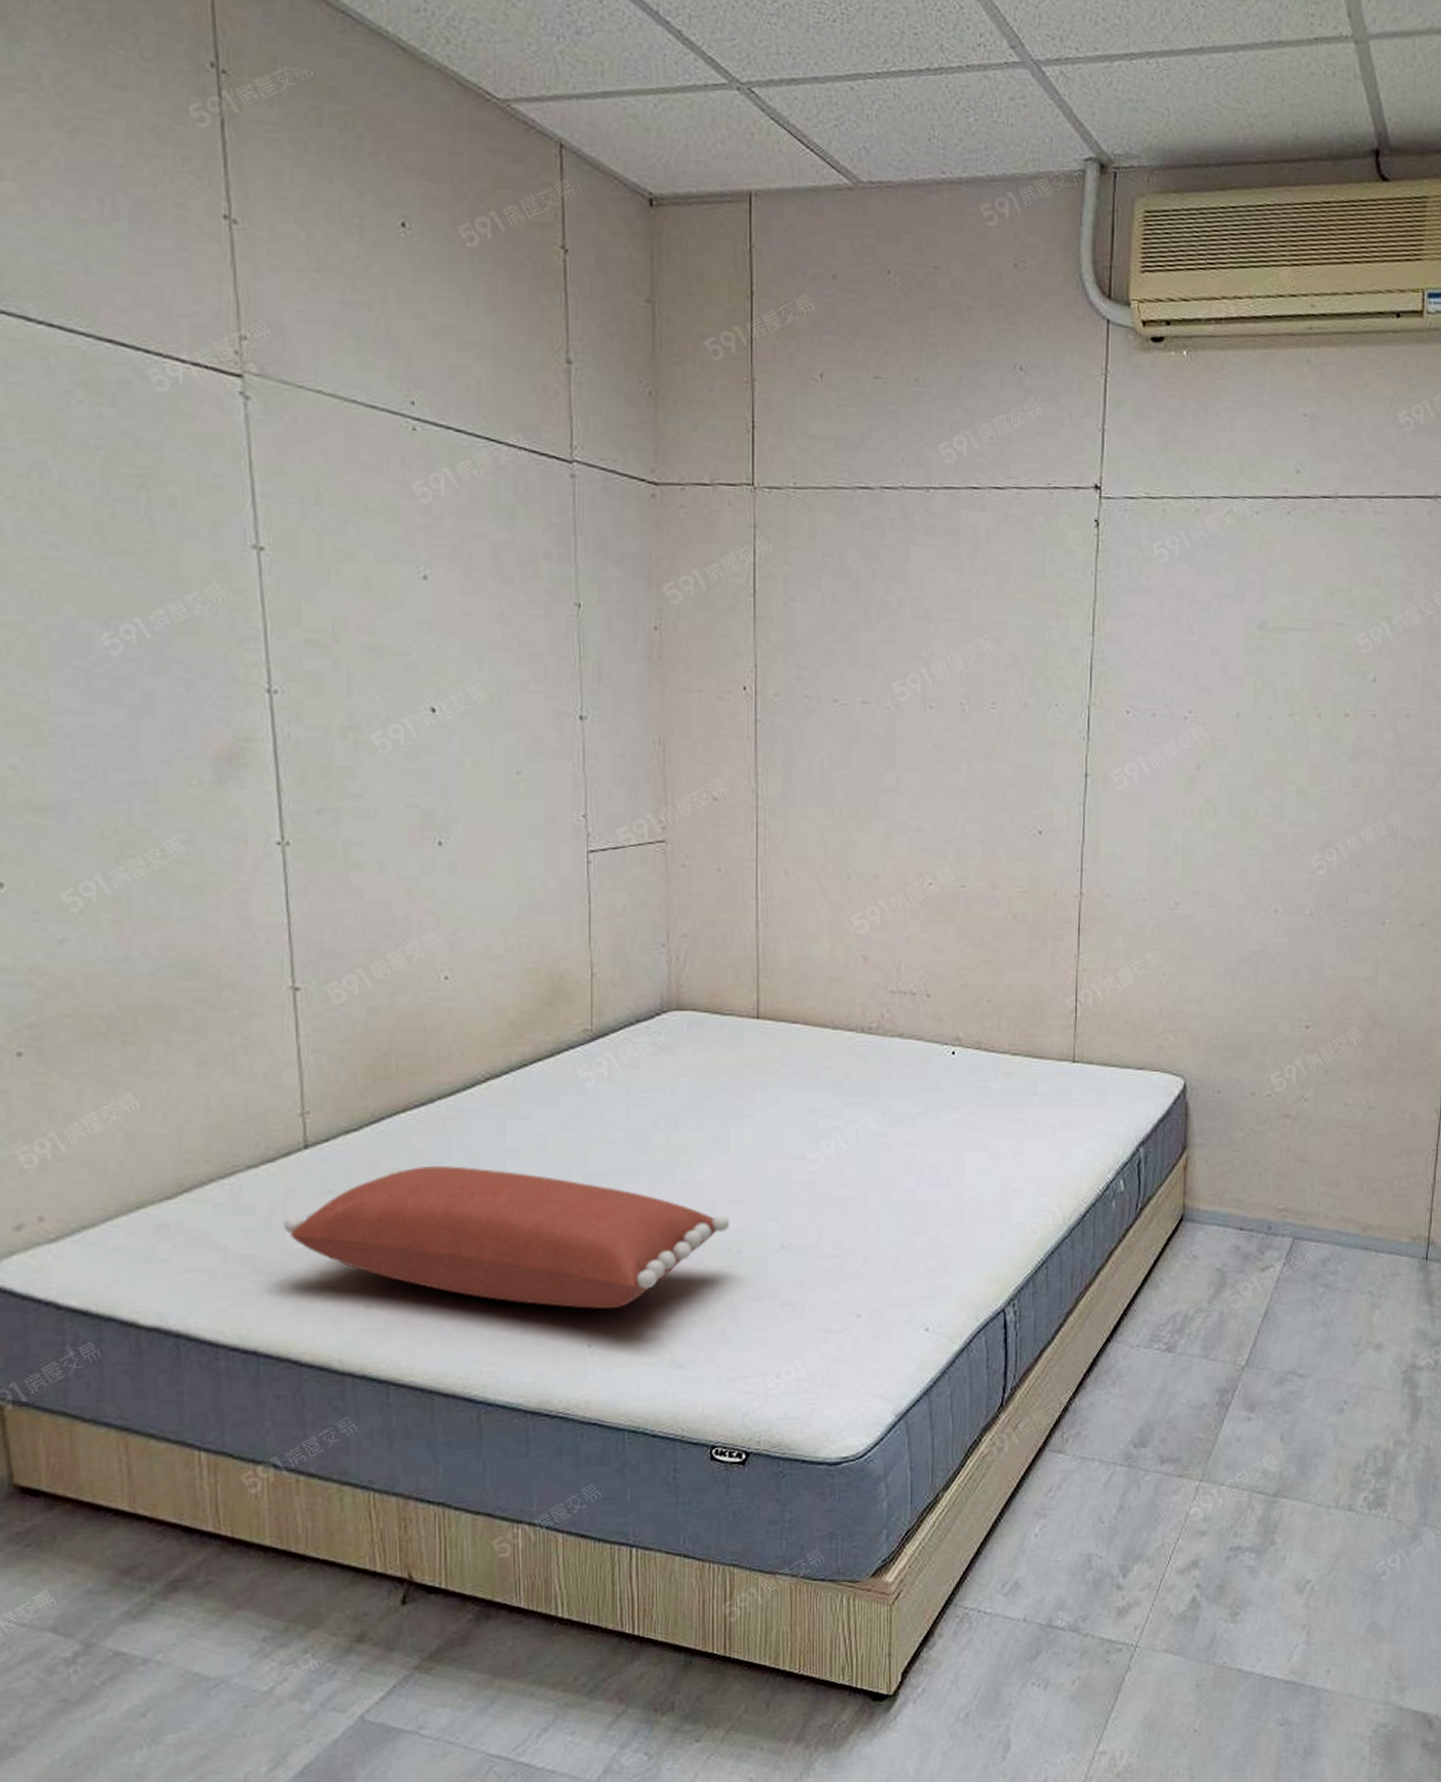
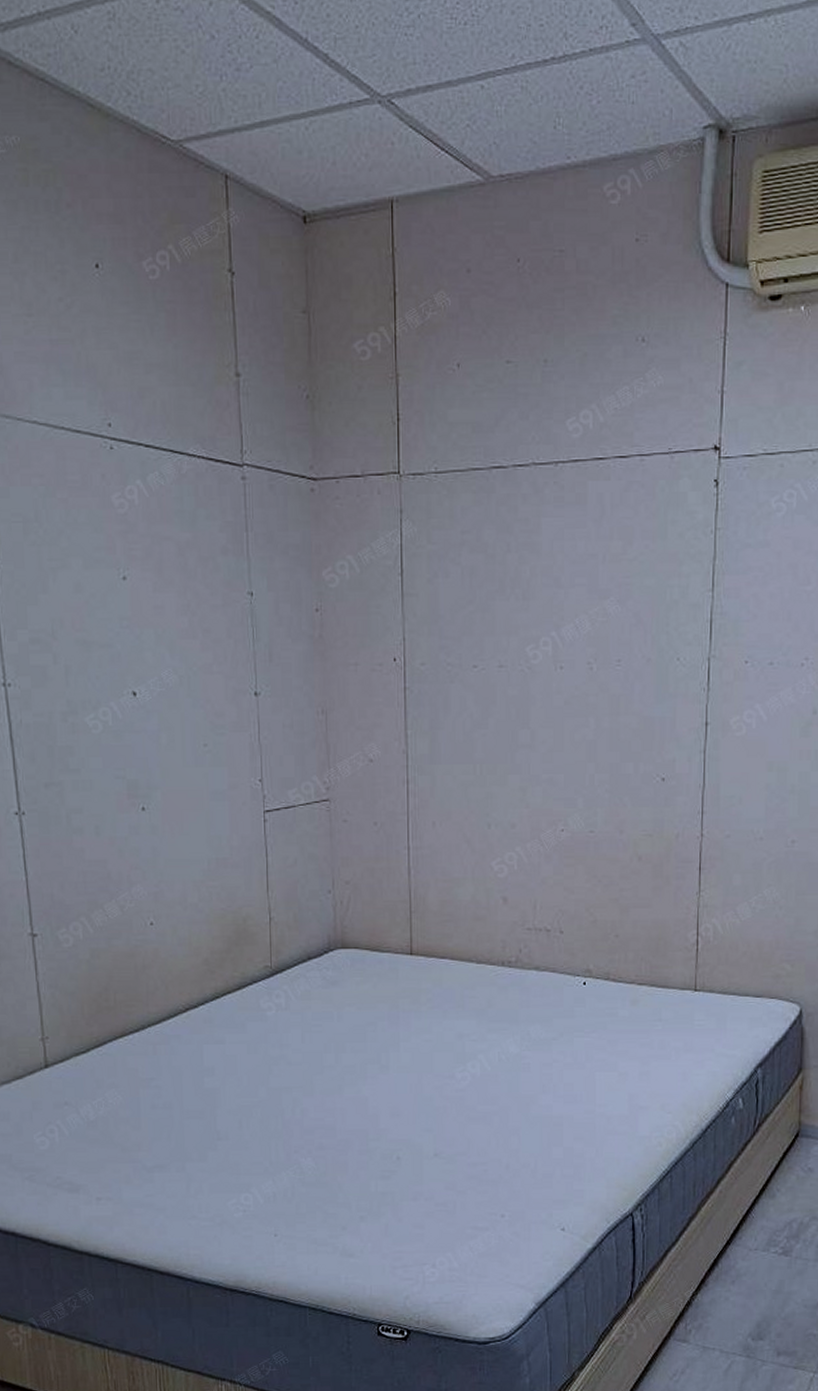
pillow: present [282,1166,730,1309] -> none [31,1083,391,1204]

